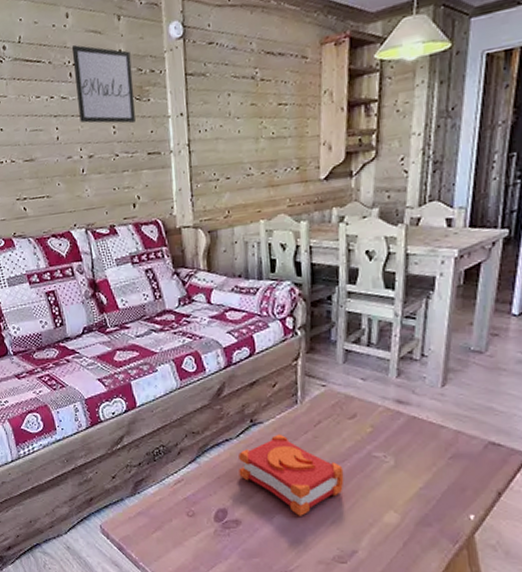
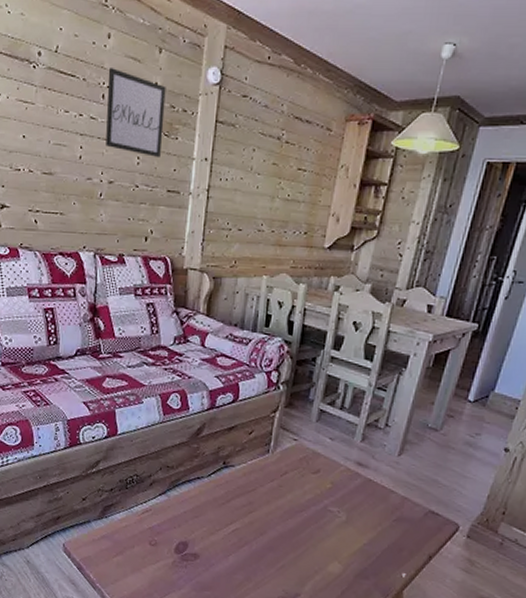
notebook: present [238,434,344,516] -> none [204,478,300,557]

